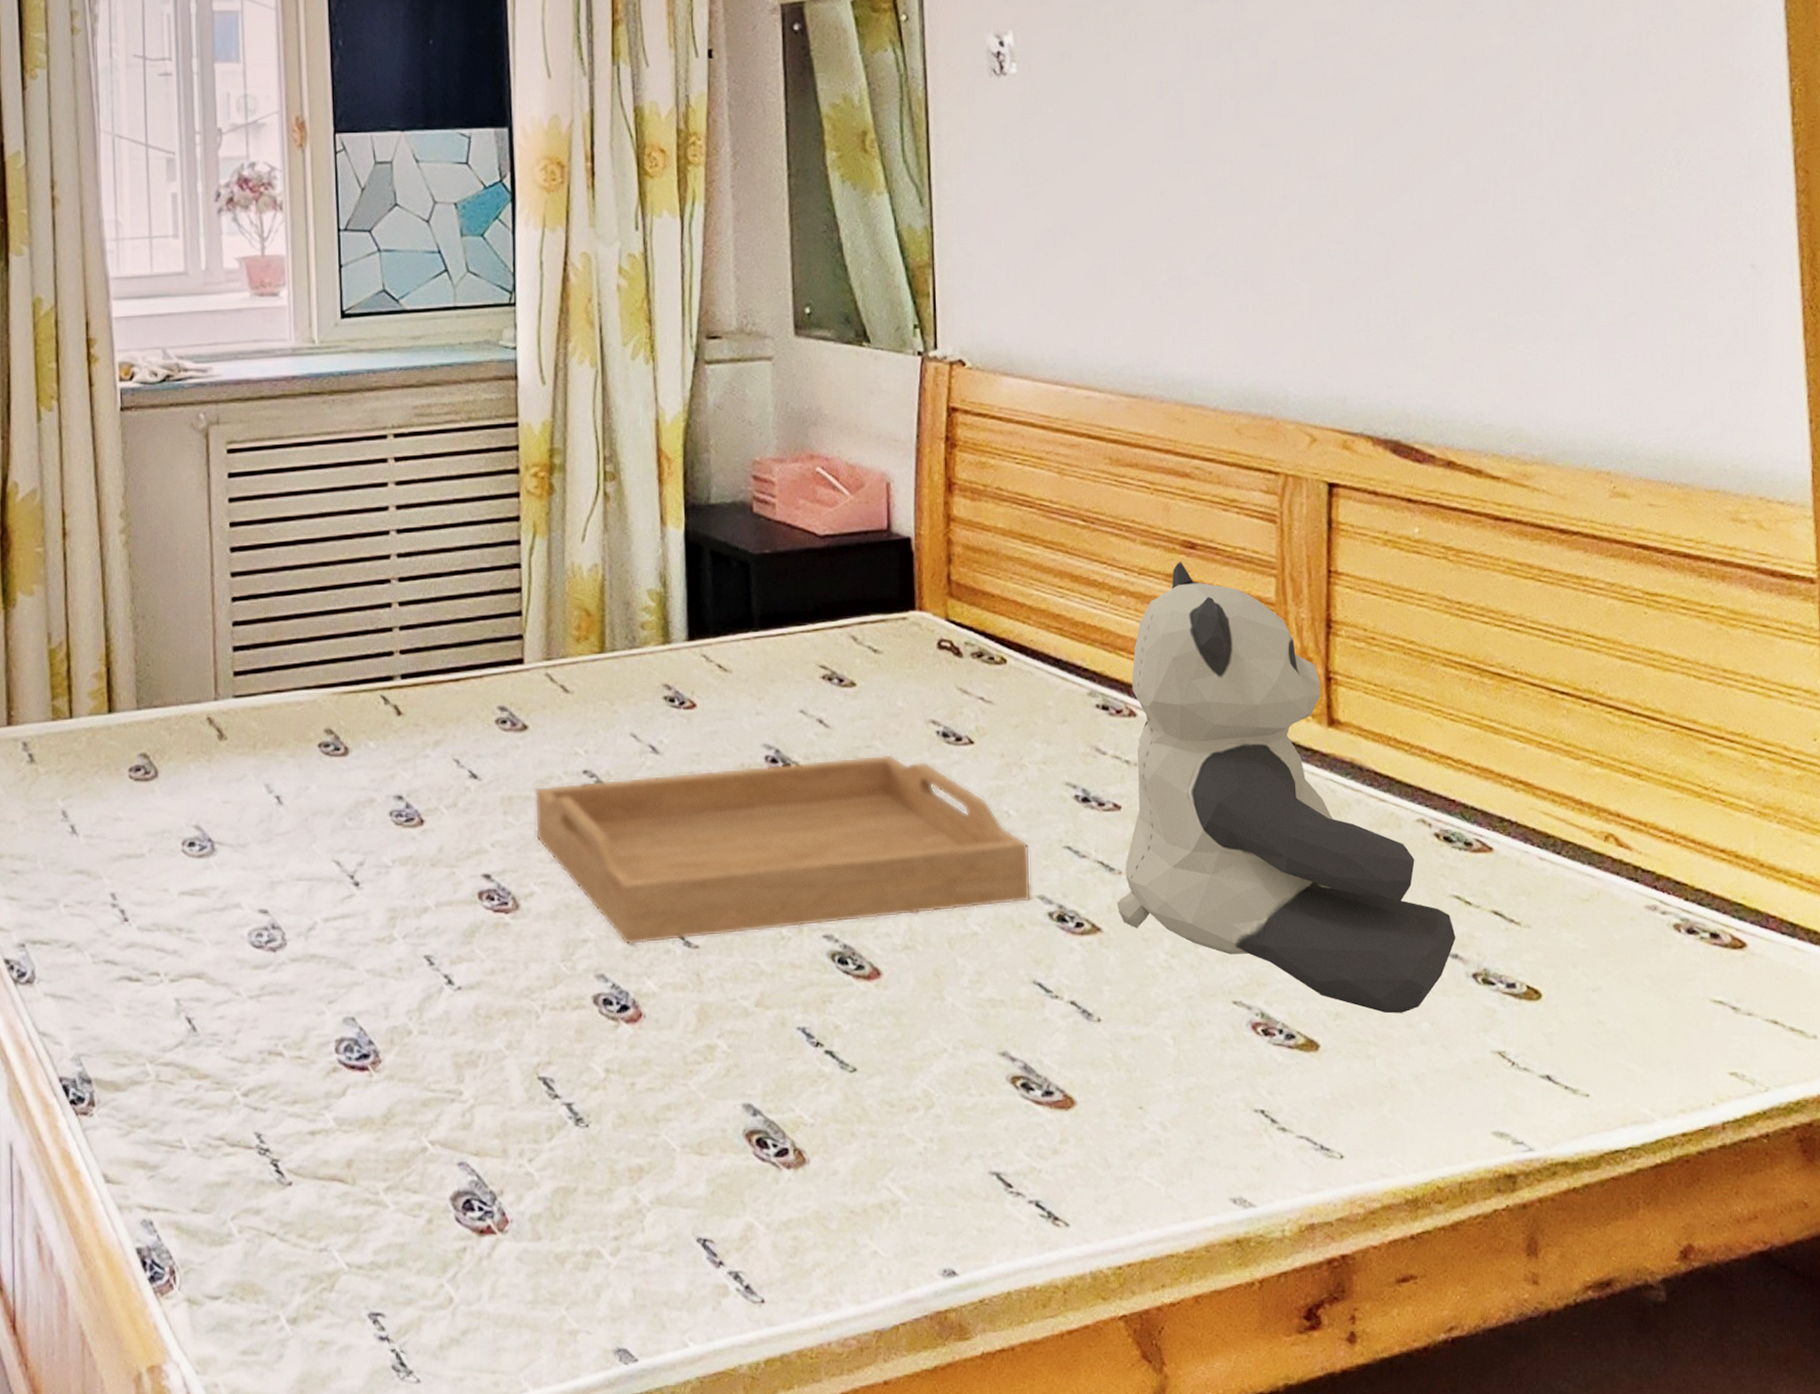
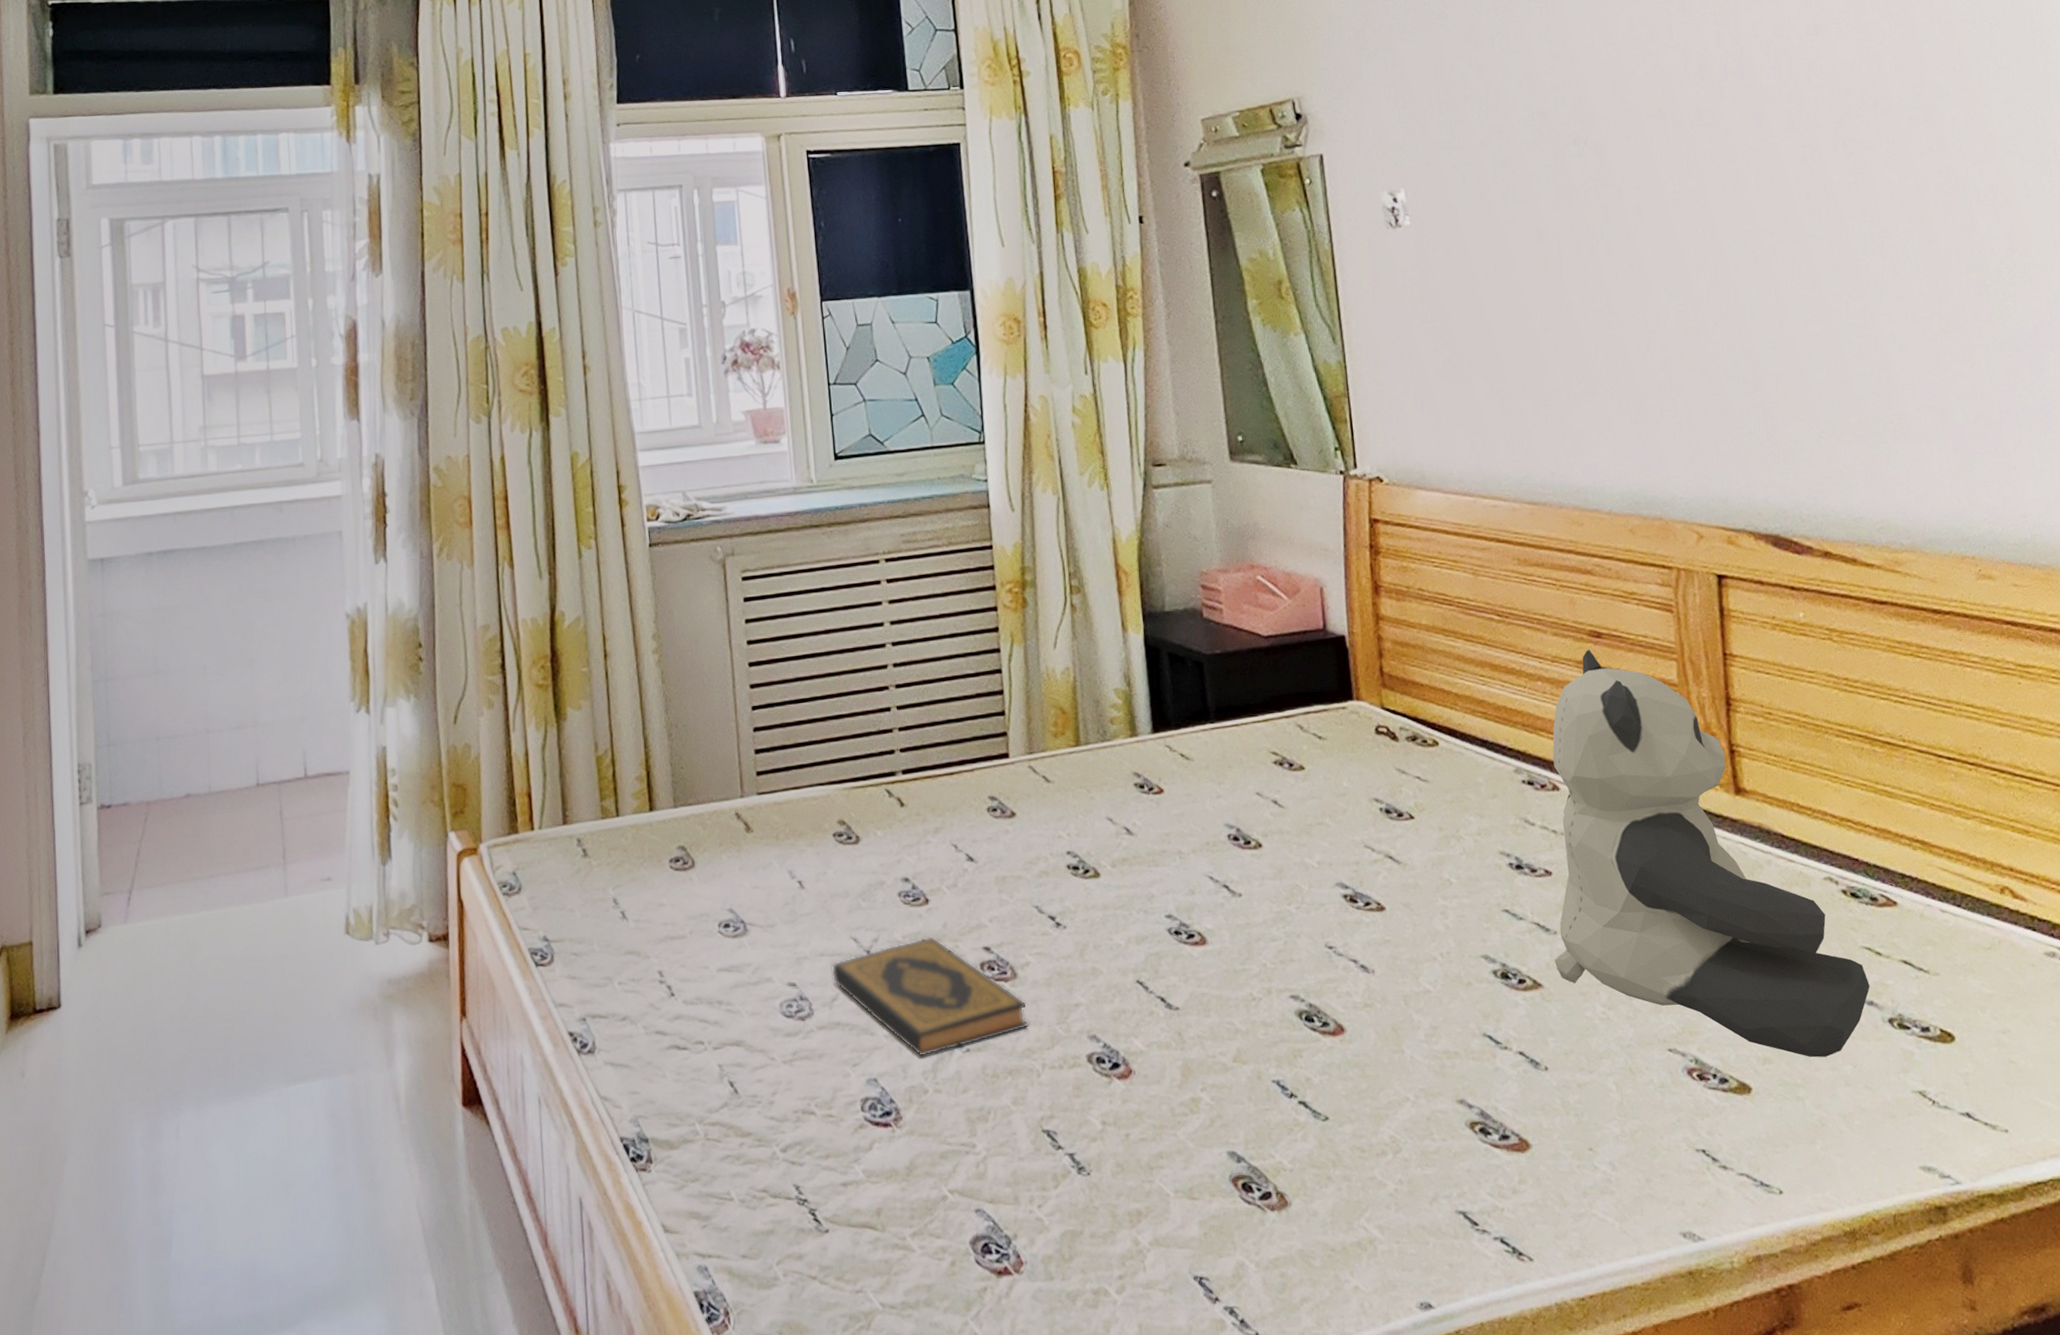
hardback book: none [309,861,529,994] -> present [831,936,1028,1057]
serving tray: present [534,754,1032,945] -> none [1024,830,1476,1009]

